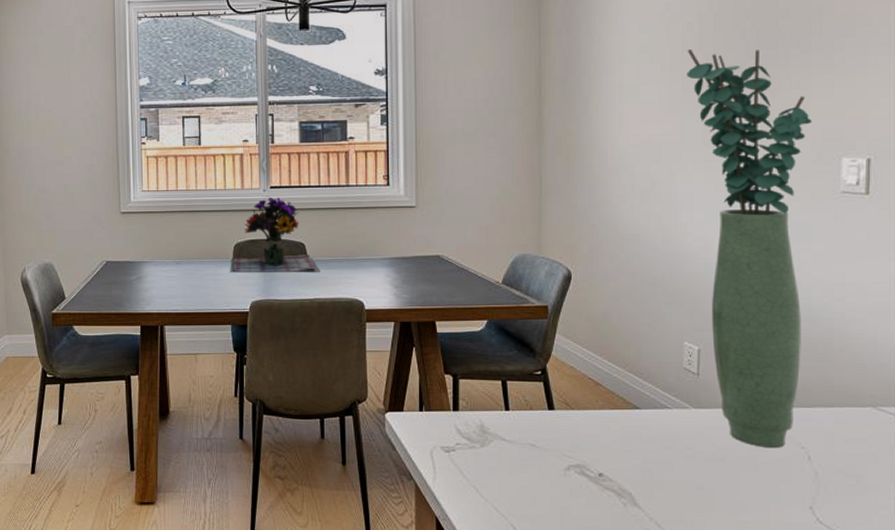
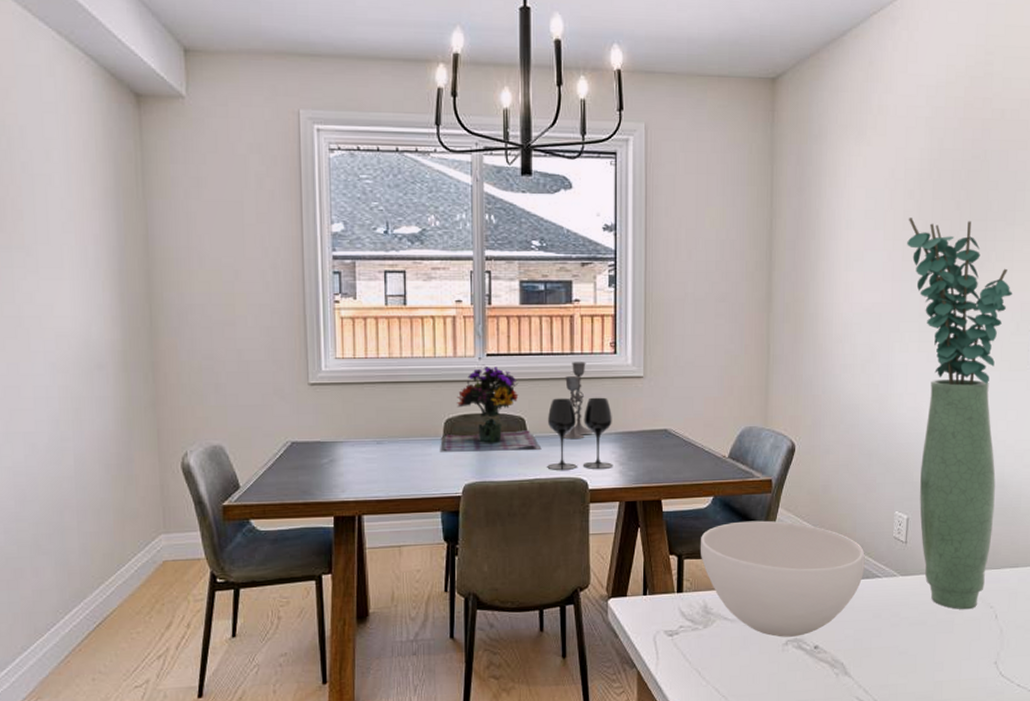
wine glass: none [325,225,388,291] -> present [547,397,613,470]
candlestick: none [340,193,368,264] -> present [563,362,593,440]
bowl: none [475,345,652,462] -> present [700,520,865,637]

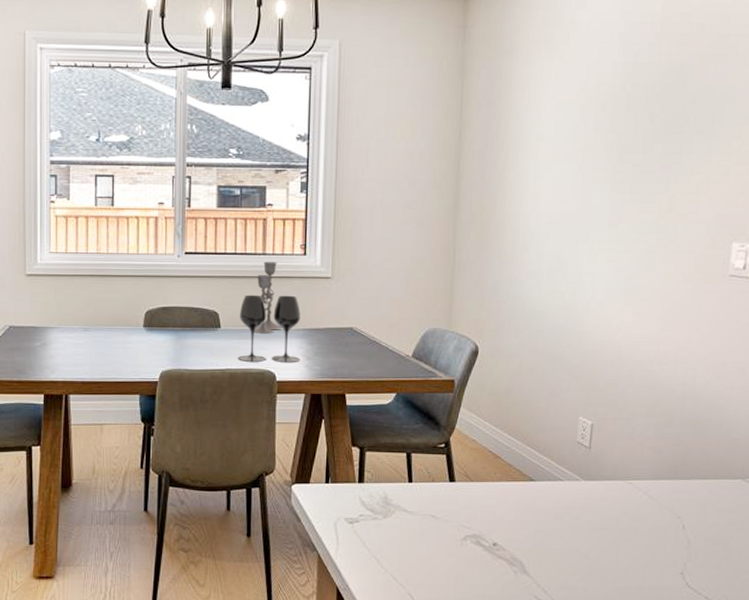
flower arrangement: present [439,364,542,453] -> none [139,261,233,343]
bowl: present [700,520,865,637] -> none [381,418,547,533]
vase: present [907,218,1012,609] -> none [598,130,708,517]

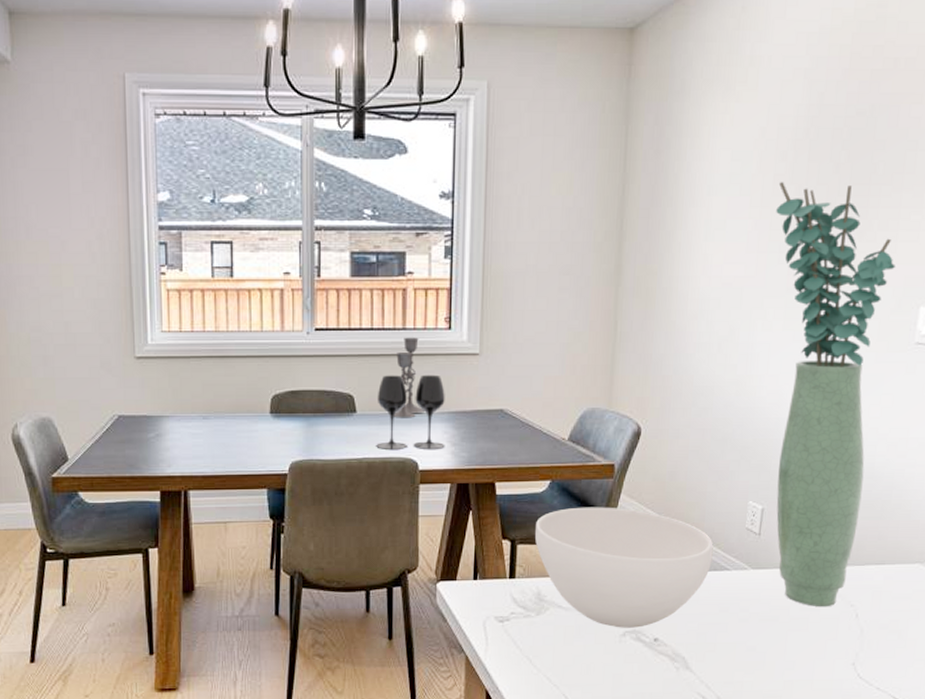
bowl: none [381,418,547,533] -> present [534,507,714,628]
vase: none [598,130,708,517] -> present [776,182,895,606]

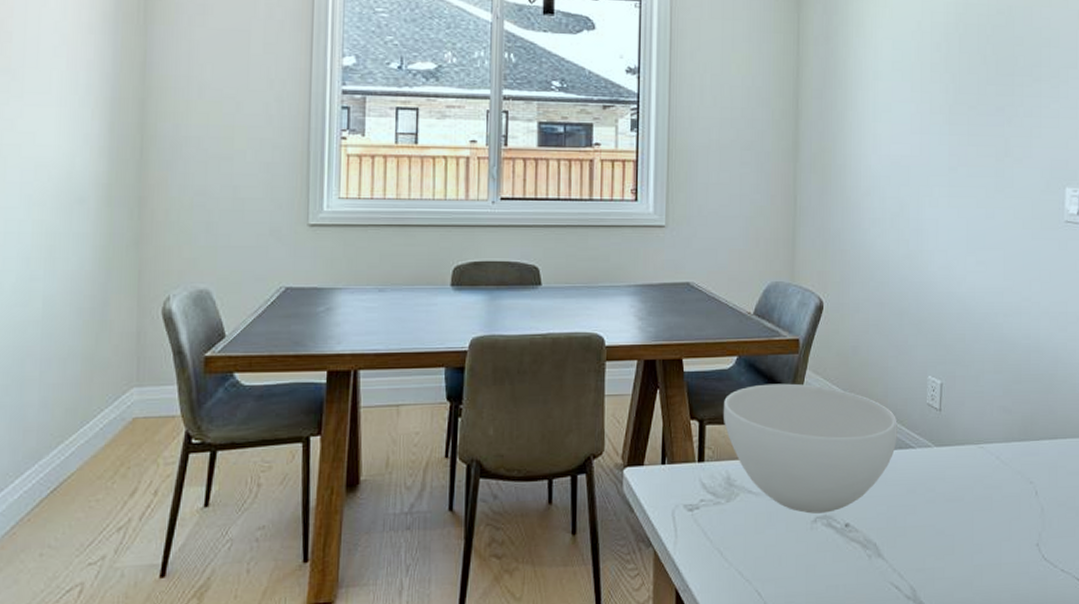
wine glass: present [376,375,445,449] -> none [561,246,632,324]
candlestick: present [393,337,424,418] -> none [579,208,611,291]
vase: present [776,182,895,606] -> none [935,70,1041,484]

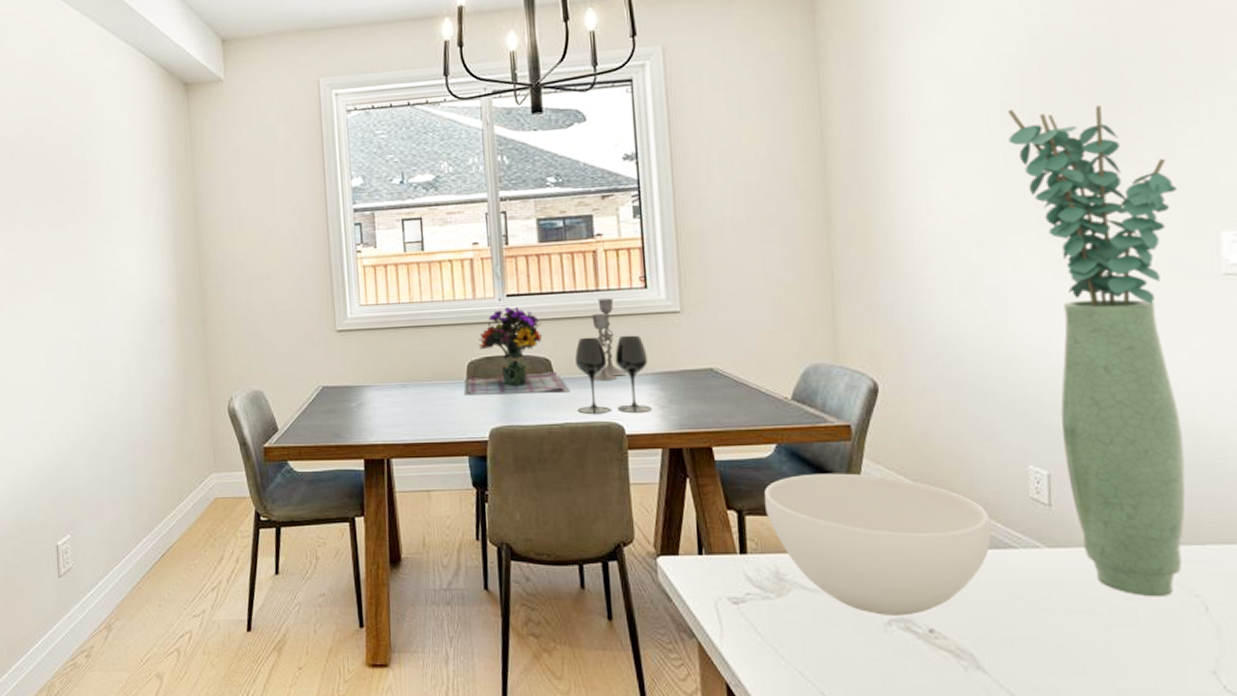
flower arrangement: none [445,208,556,304] -> present [463,305,571,397]
wine glass: none [561,246,632,324] -> present [574,335,652,414]
candlestick: none [579,208,611,291] -> present [591,298,626,381]
vase: none [935,70,1041,484] -> present [1007,105,1186,596]

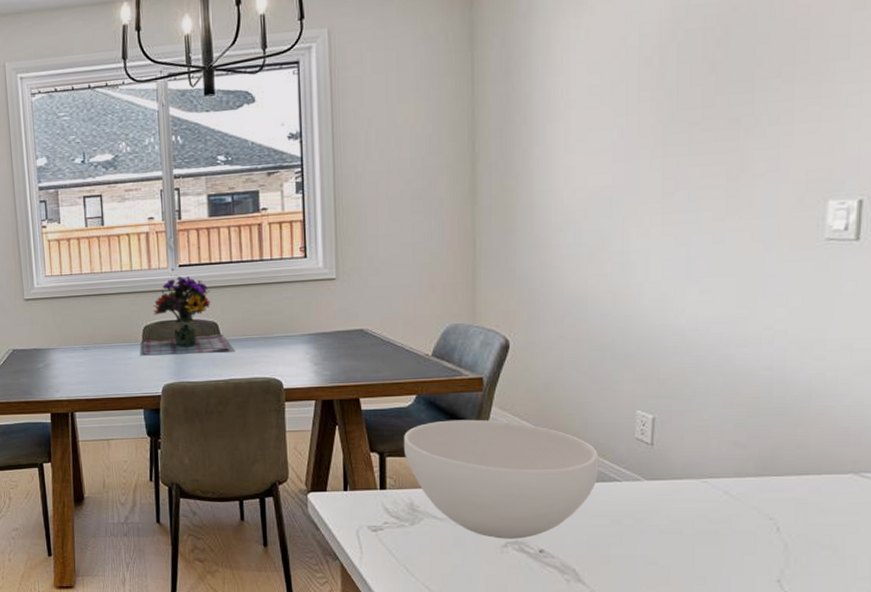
wine glass: present [574,335,652,414] -> none [239,300,308,371]
candlestick: present [591,298,626,381] -> none [255,267,285,342]
vase: present [1007,105,1186,596] -> none [644,83,793,519]

